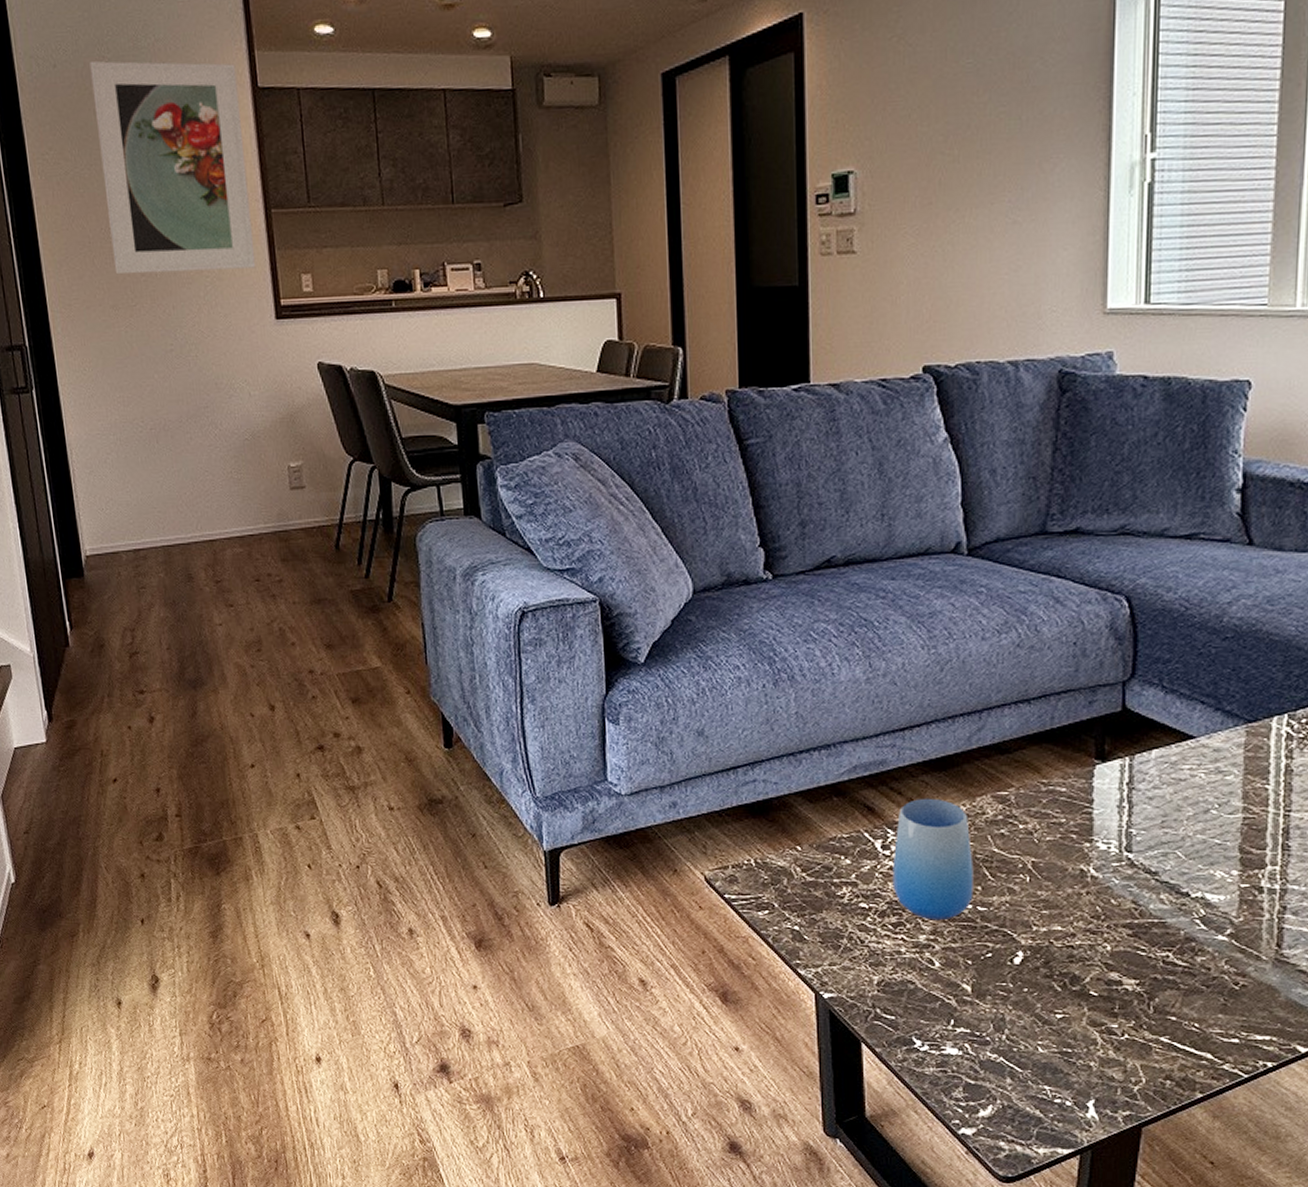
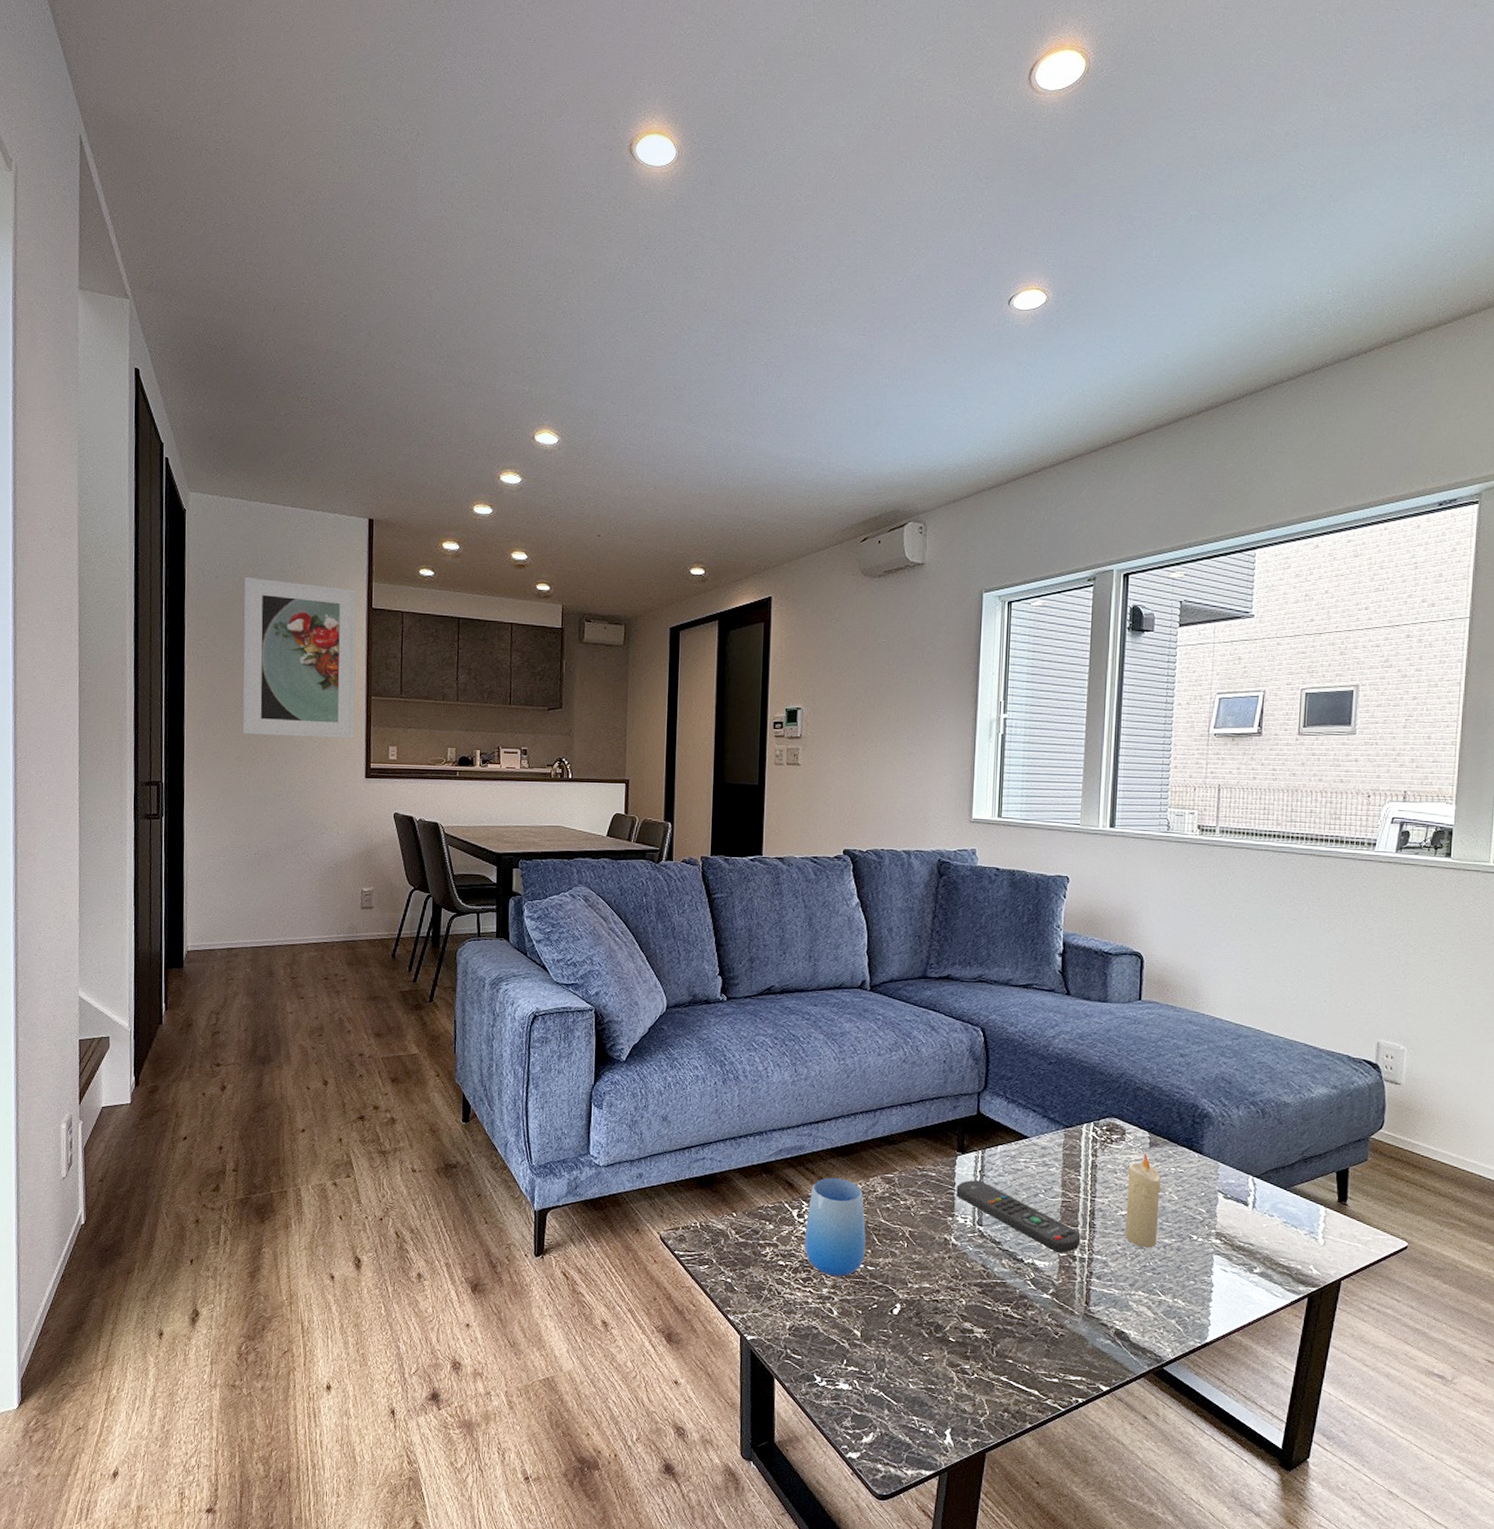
remote control: none [1095,795,1270,883] -> present [956,1180,1081,1253]

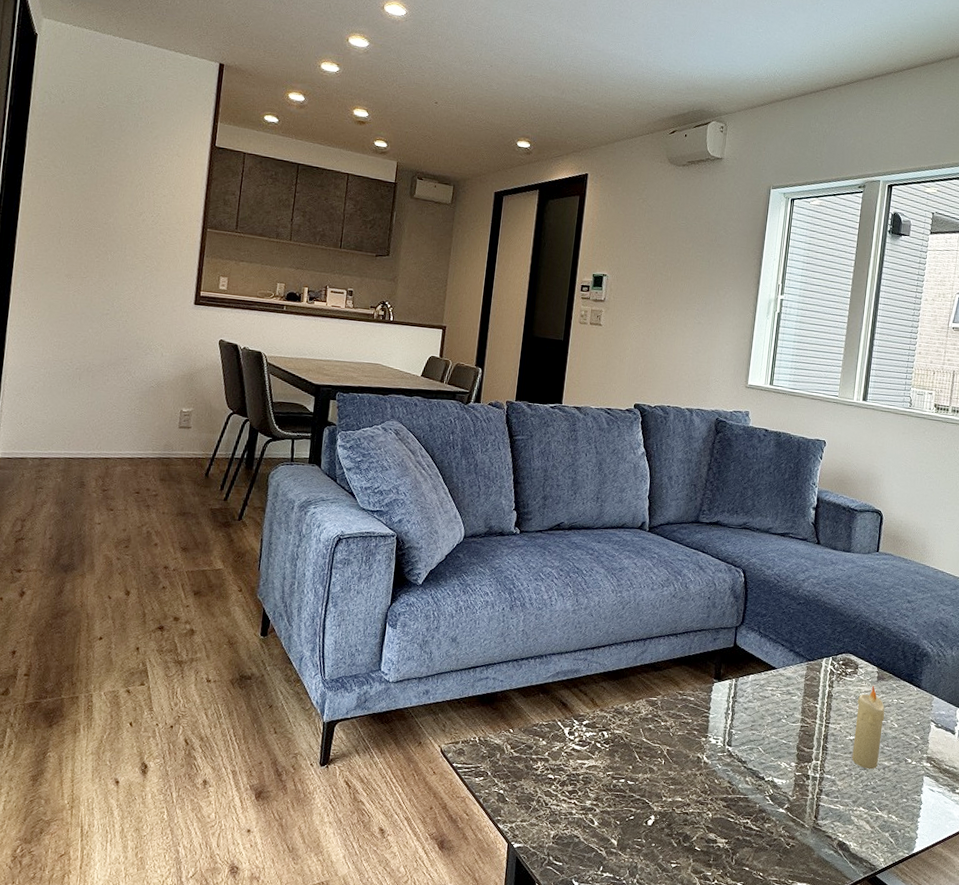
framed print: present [242,576,357,738] -> none [75,104,202,266]
cup: present [804,1177,866,1277] -> none [572,699,629,791]
remote control: present [956,1180,1081,1253] -> none [710,705,815,772]

